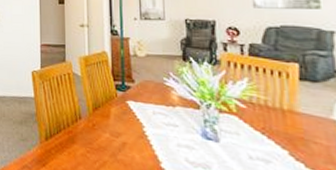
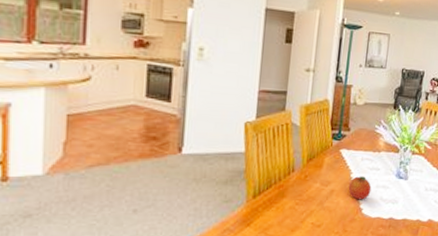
fruit: none [142,130,172,159] -> present [348,176,372,200]

